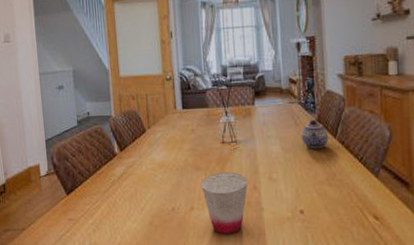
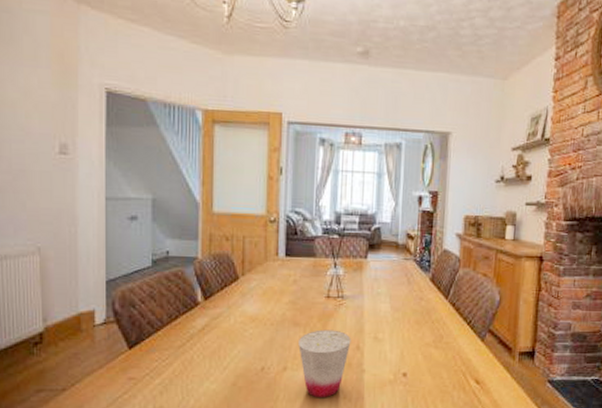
teapot: present [300,119,329,149] -> none [412,278,441,310]

